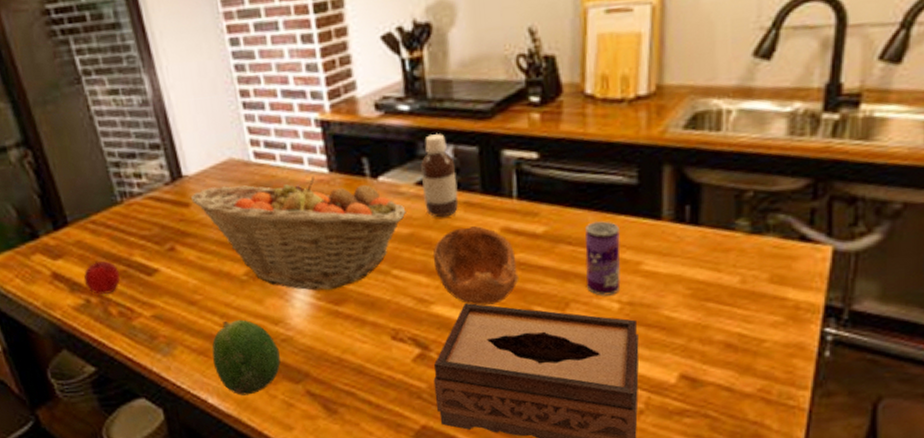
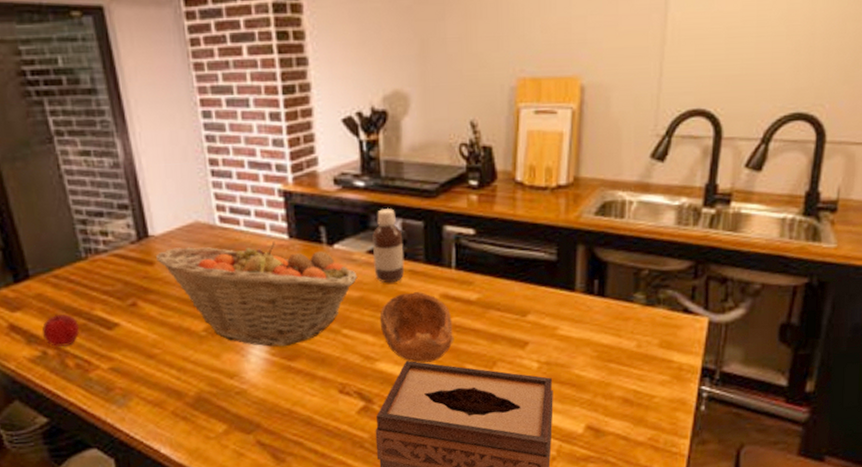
fruit: present [212,319,281,396] -> none [167,373,234,446]
beverage can: present [585,221,621,296] -> none [511,291,541,356]

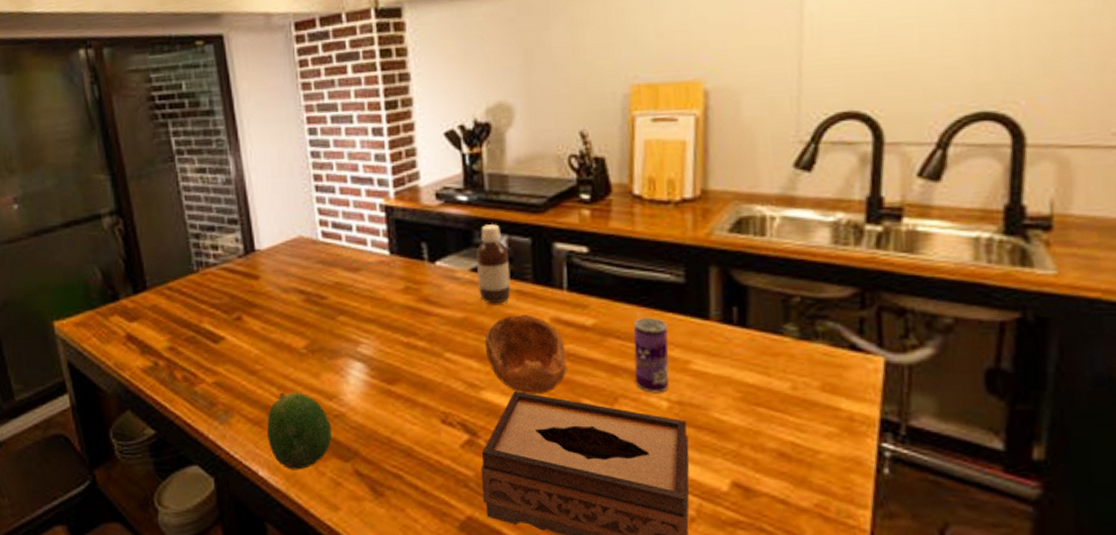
apple: present [41,314,79,347] -> none [154,325,188,359]
fruit basket: present [156,241,358,347] -> none [261,257,461,369]
fruit: none [167,373,234,446] -> present [267,392,332,470]
beverage can: none [511,291,541,356] -> present [633,317,670,393]

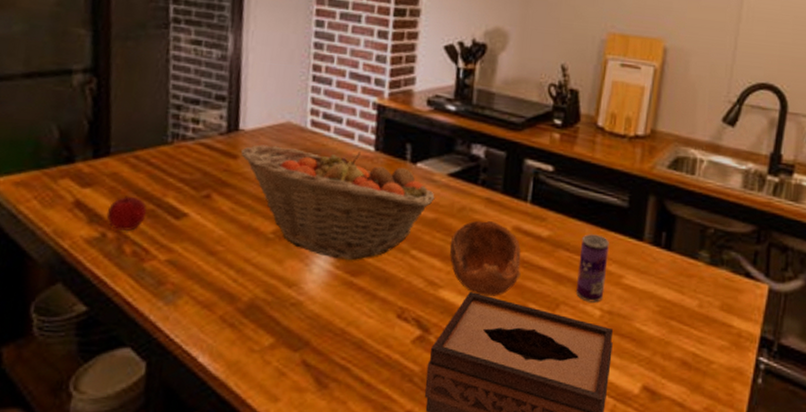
apple: none [154,325,188,359] -> present [106,195,146,232]
fruit basket: none [261,257,461,369] -> present [241,144,435,261]
fruit: present [267,392,332,470] -> none [215,277,286,358]
bottle: present [476,223,511,304] -> none [452,134,484,209]

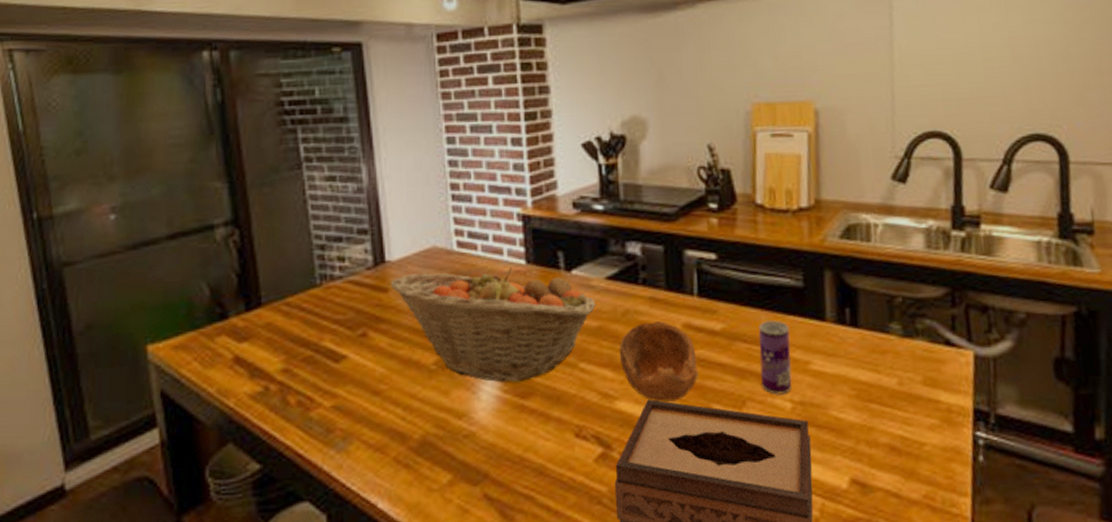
apple: present [106,195,146,232] -> none [266,345,305,382]

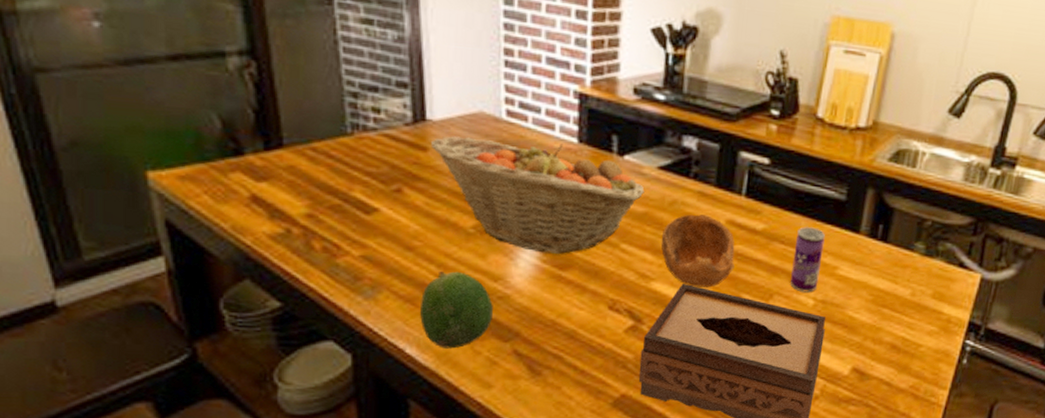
fruit: none [390,412,460,499] -> present [420,271,493,349]

